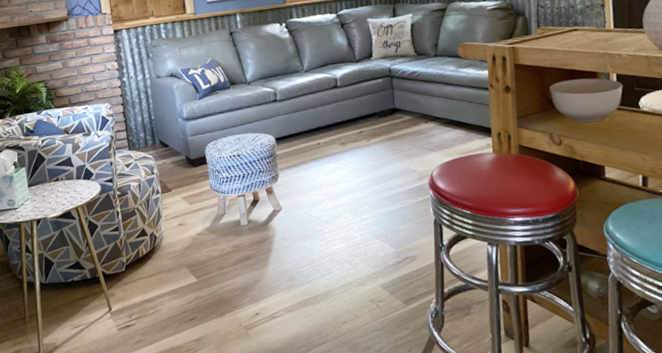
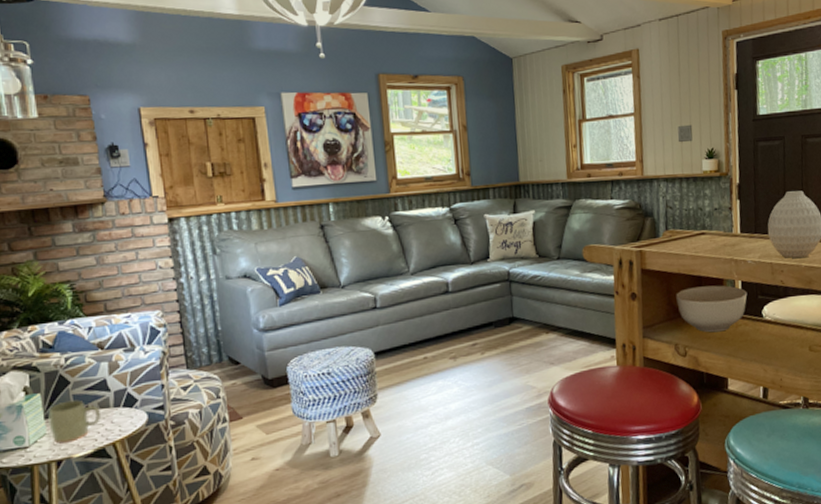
mug: none [30,173,67,206] -> present [48,400,100,443]

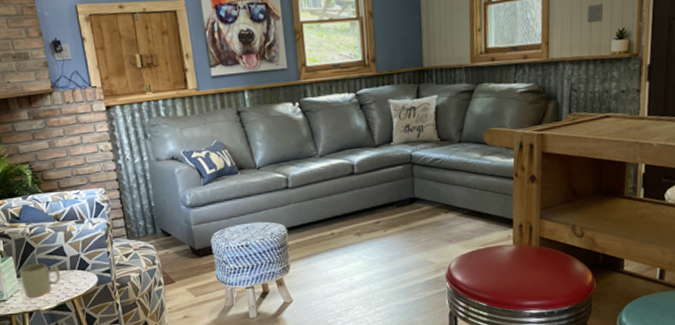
bowl: present [676,285,748,333] -> none [576,168,651,215]

